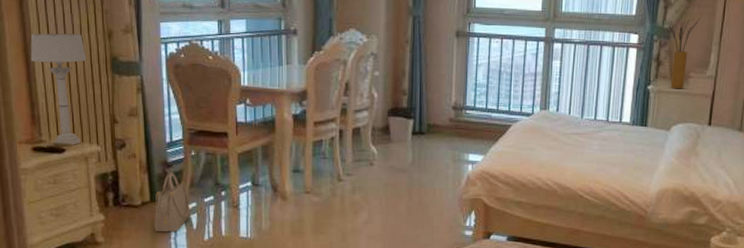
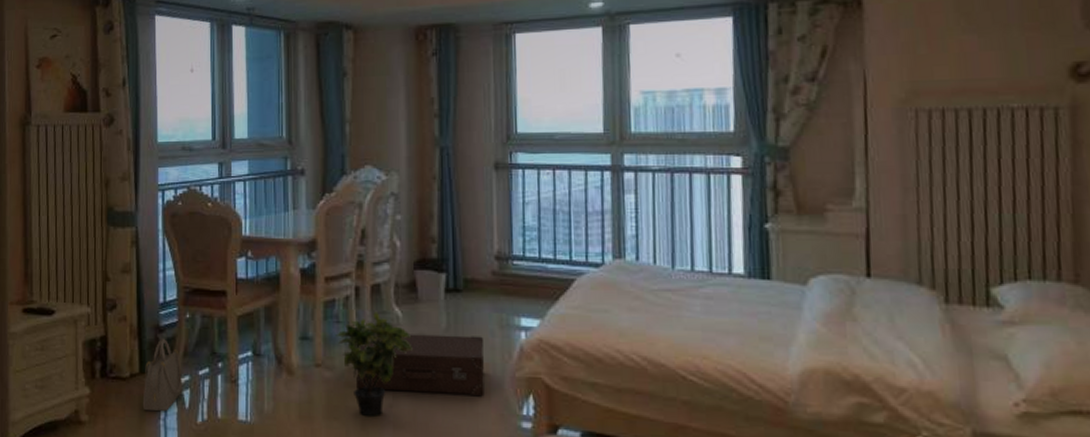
table lamp: present [30,33,87,147] -> none [28,184,83,308]
potted plant: none [322,150,385,230] -> present [335,312,412,416]
suitcase: none [339,166,440,214] -> present [356,333,484,397]
vase: present [668,18,700,89] -> none [784,130,831,227]

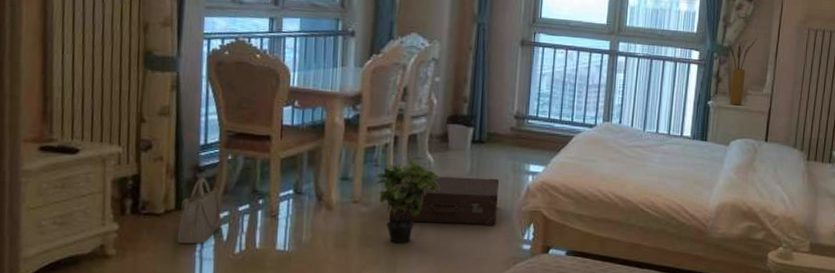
vase: none [784,130,831,227] -> present [727,38,757,106]

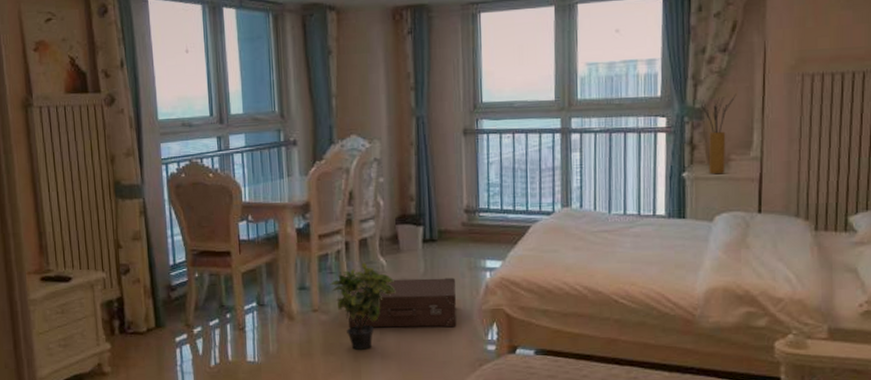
handbag: present [177,177,222,244] -> none [160,295,196,360]

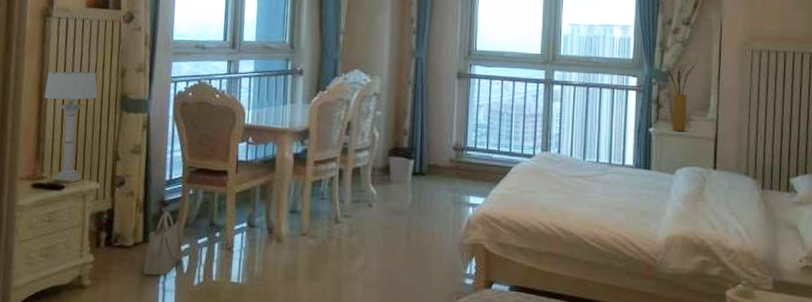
table lamp: none [37,161,91,275] -> present [44,71,98,184]
handbag: none [160,295,196,360] -> present [143,211,183,276]
potted plant: present [329,262,396,350] -> none [320,190,383,277]
suitcase: present [348,277,457,329] -> none [335,208,440,260]

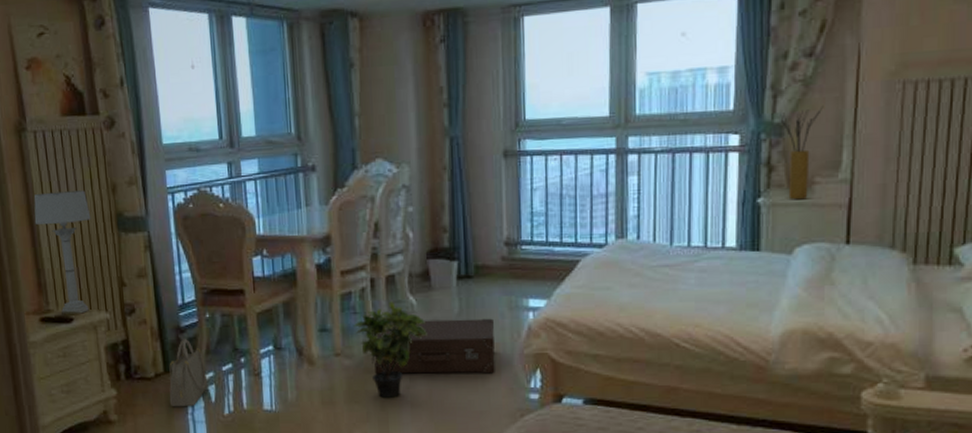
potted plant: none [320,190,383,277] -> present [353,301,427,398]
suitcase: none [335,208,440,260] -> present [374,318,495,375]

